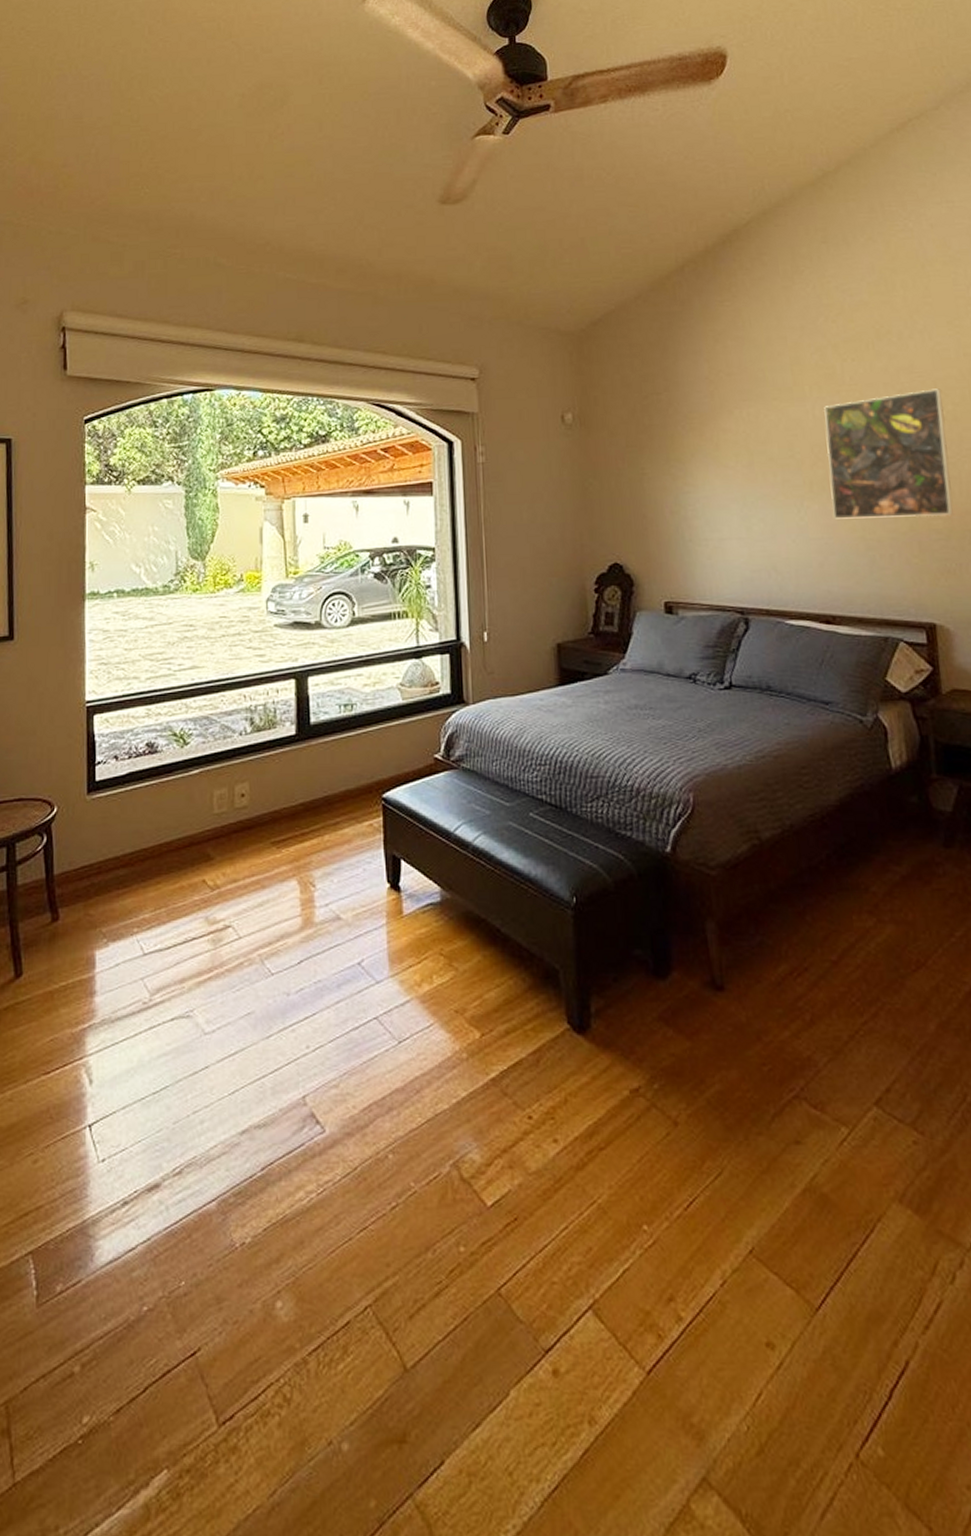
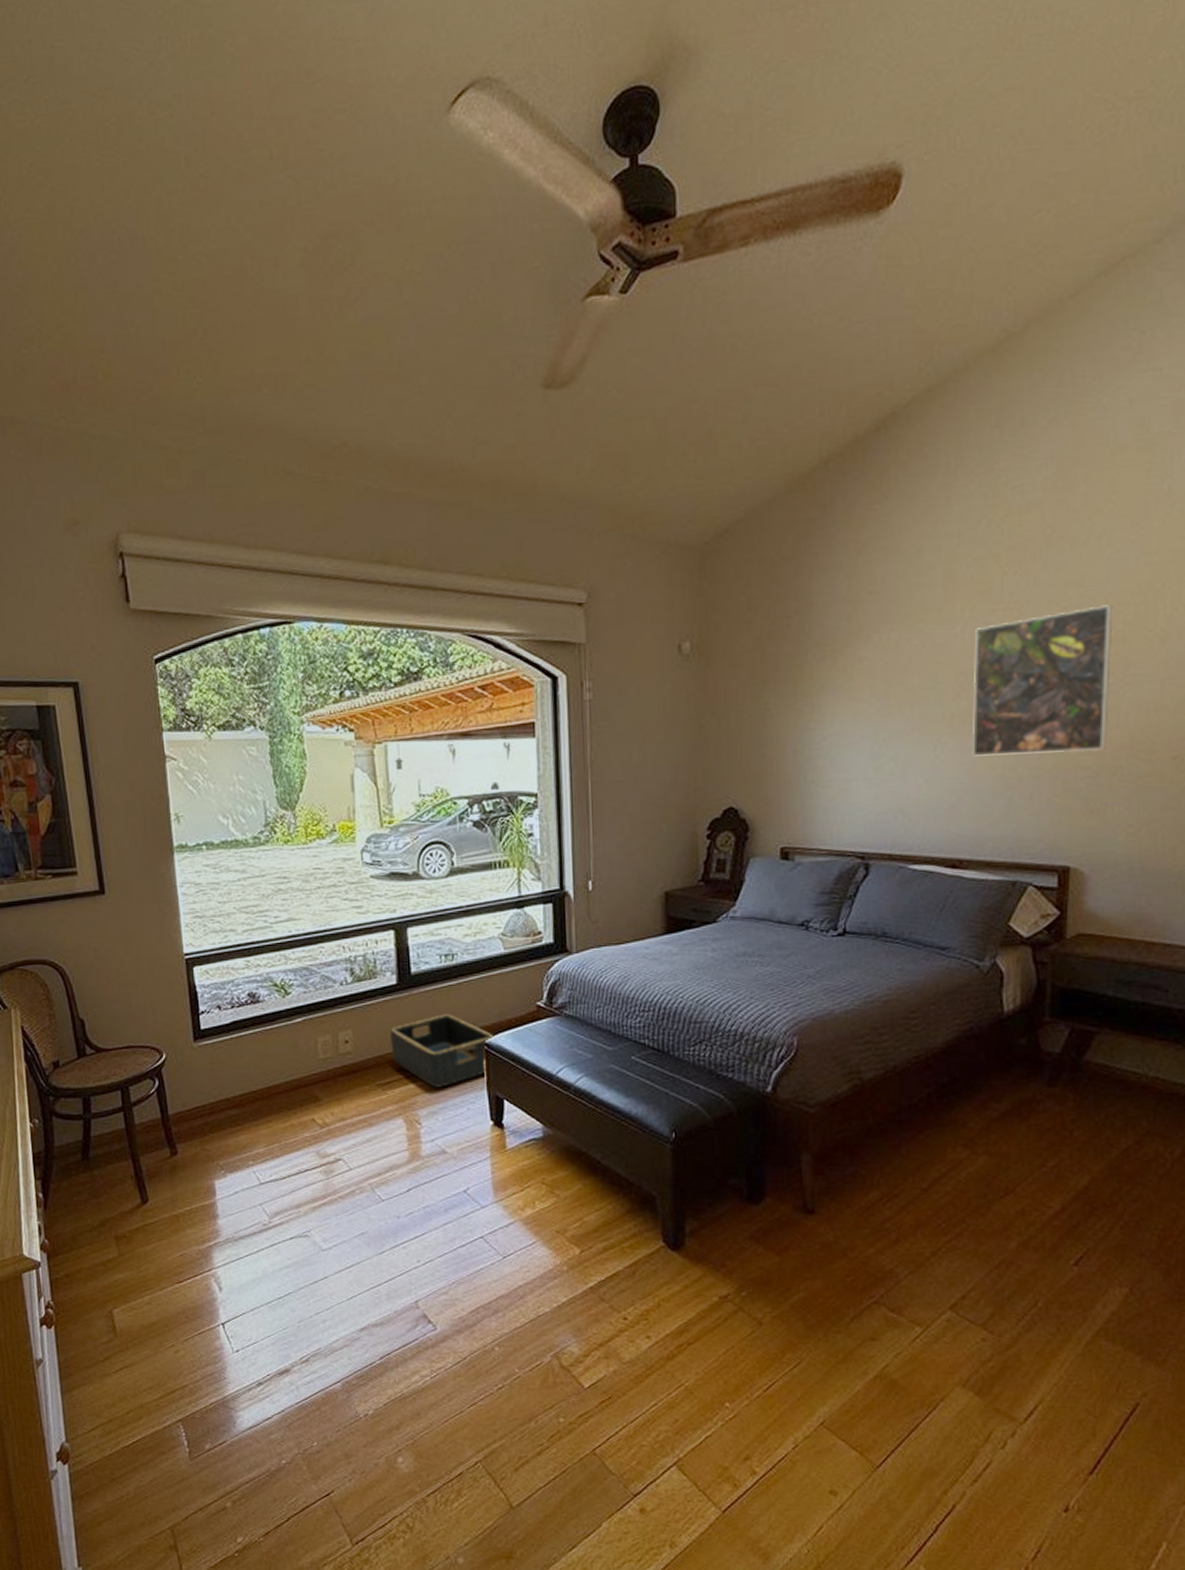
basket: none [287,766,392,846] -> present [390,1014,494,1088]

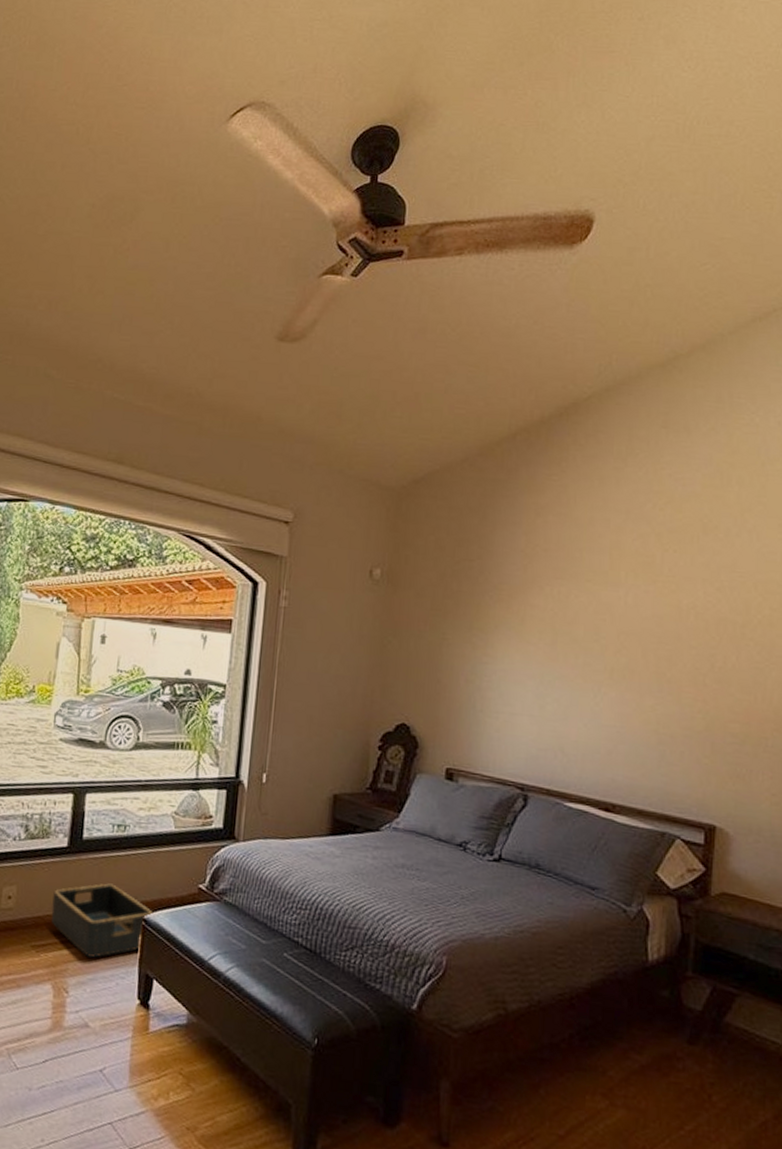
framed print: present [971,605,1113,756] -> none [629,591,761,722]

